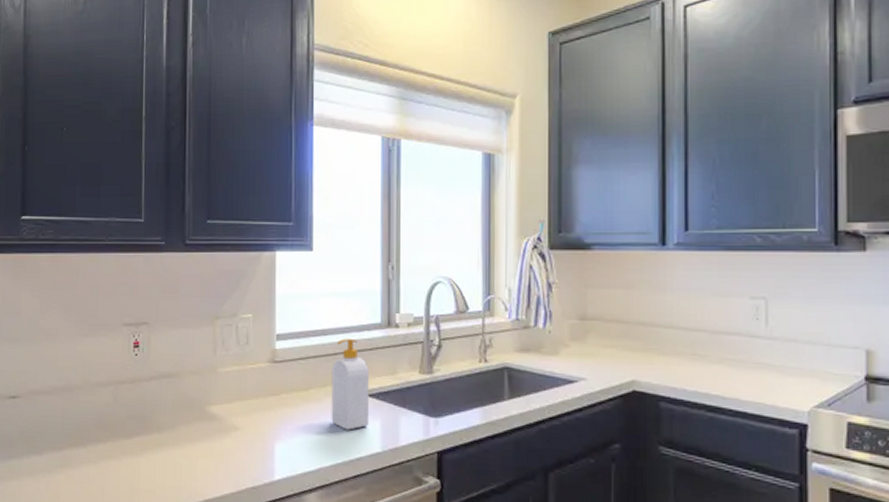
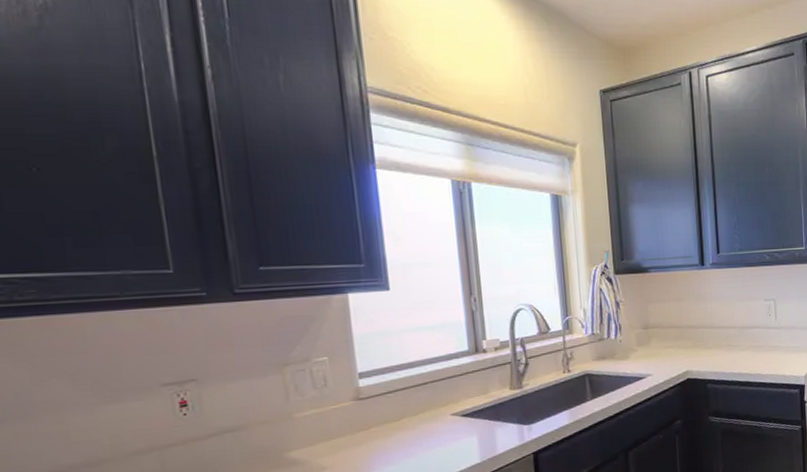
soap bottle: present [331,338,370,430] -> none [422,367,467,450]

